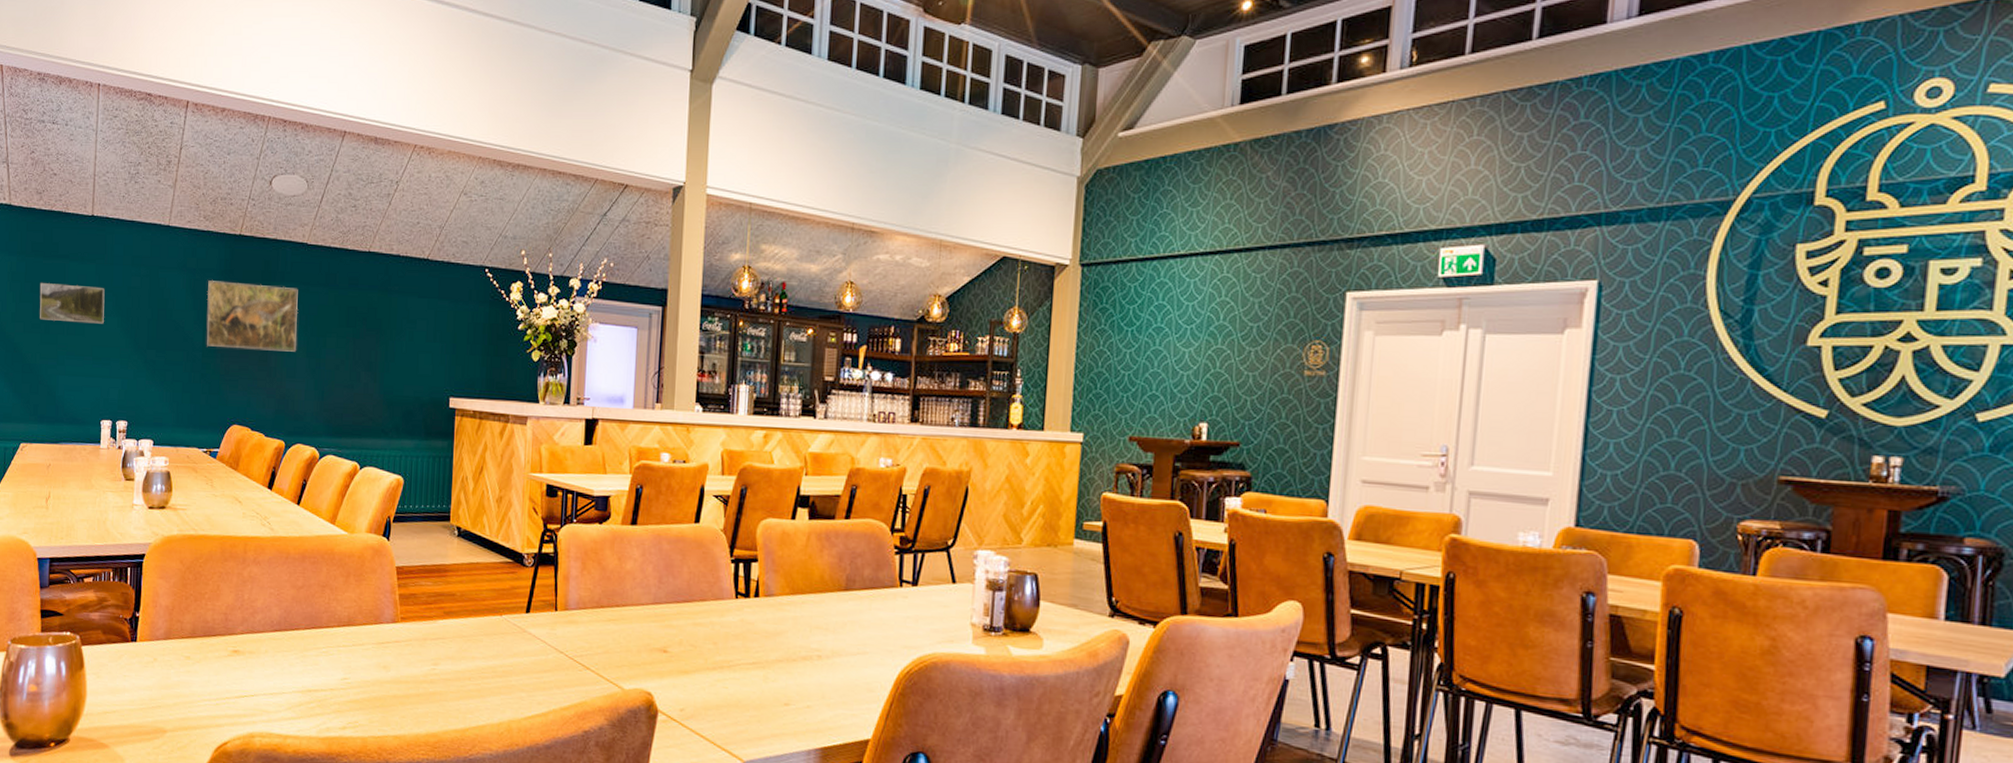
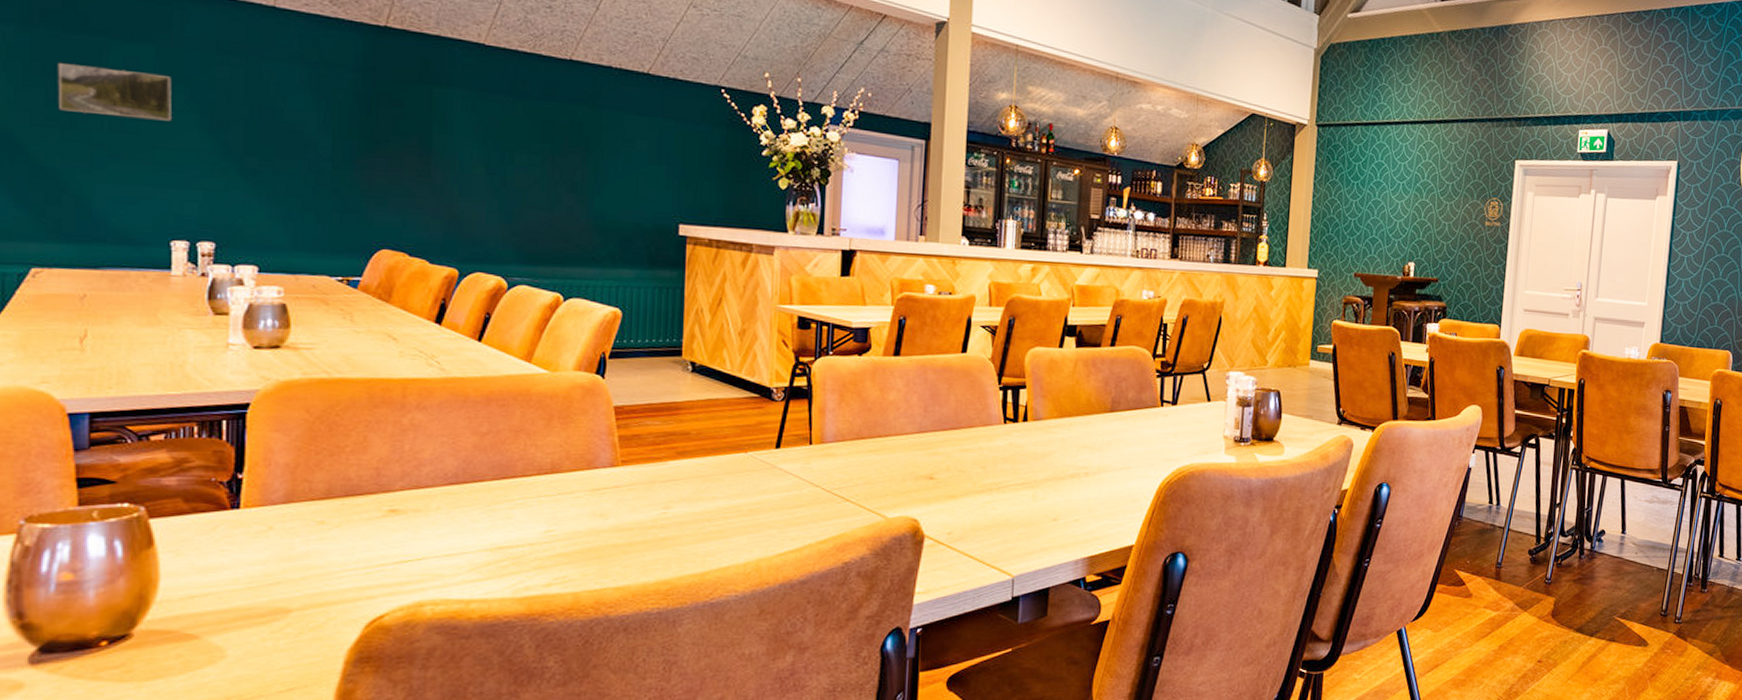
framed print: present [206,281,298,352] -> none [337,78,474,168]

